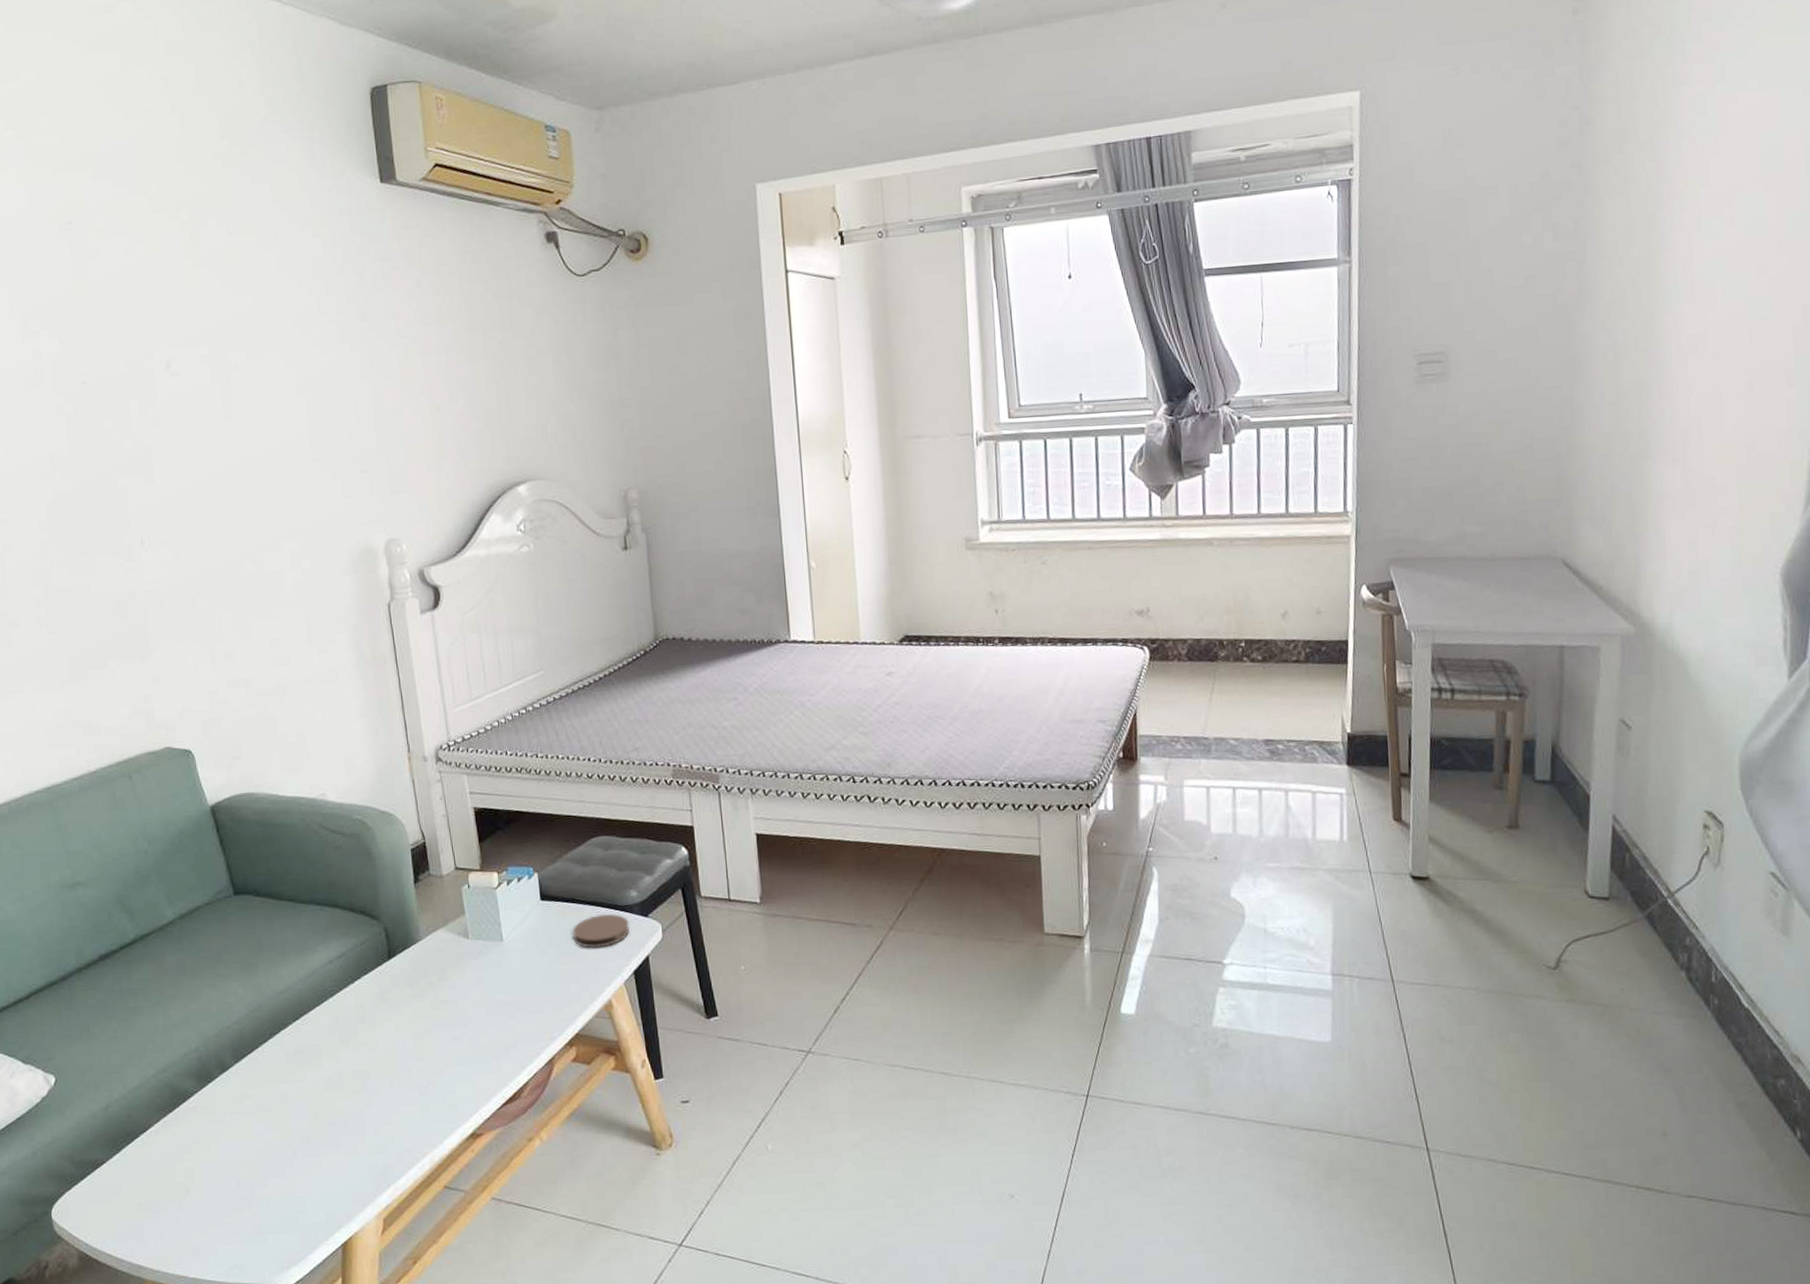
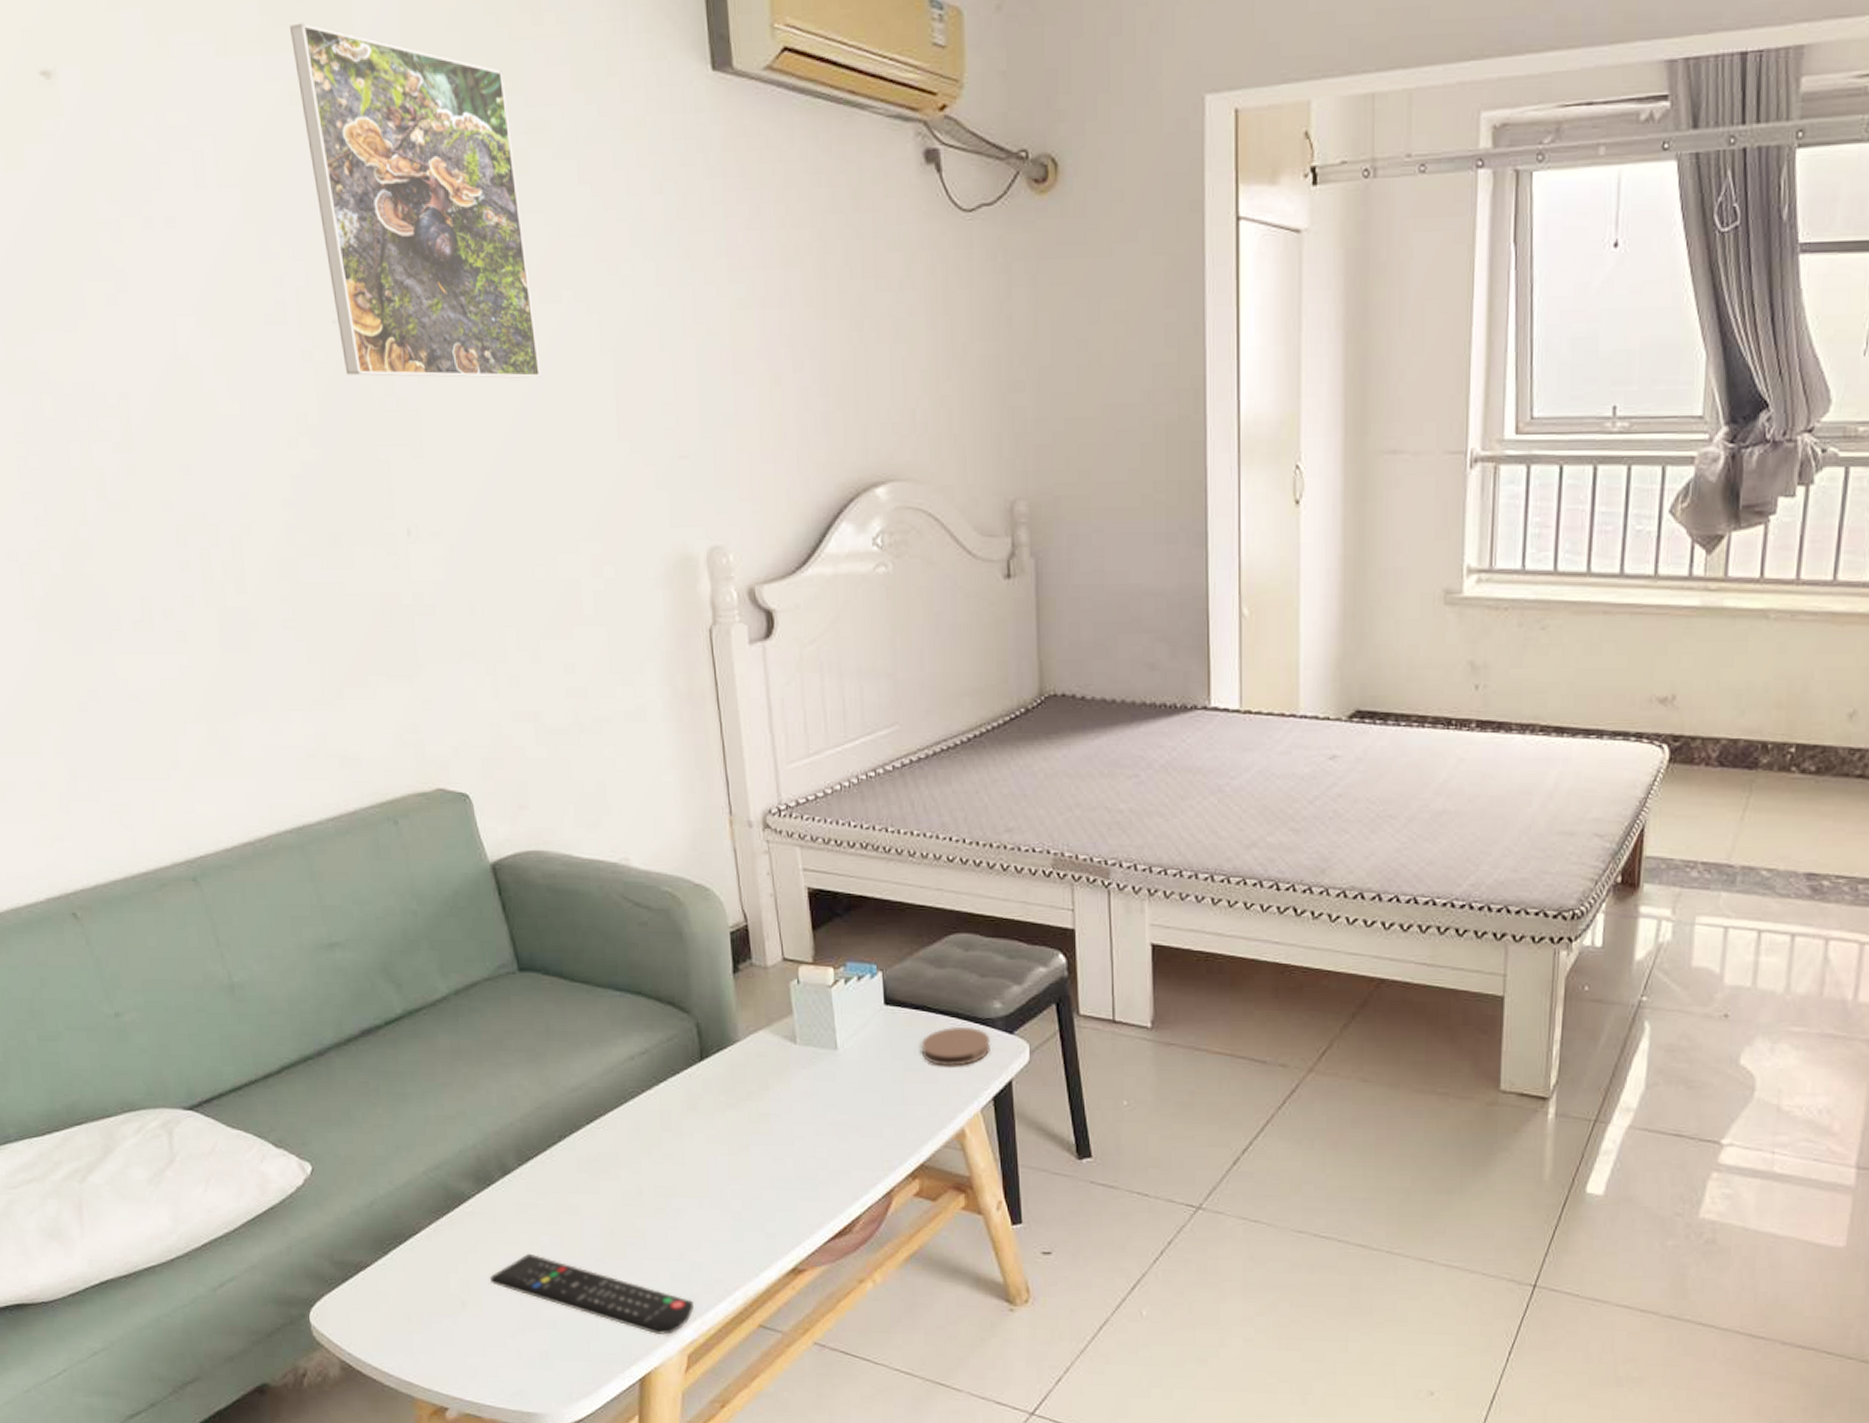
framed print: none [50,162,249,423] -> present [290,23,541,378]
remote control: none [211,1139,388,1203] -> present [490,1253,694,1335]

